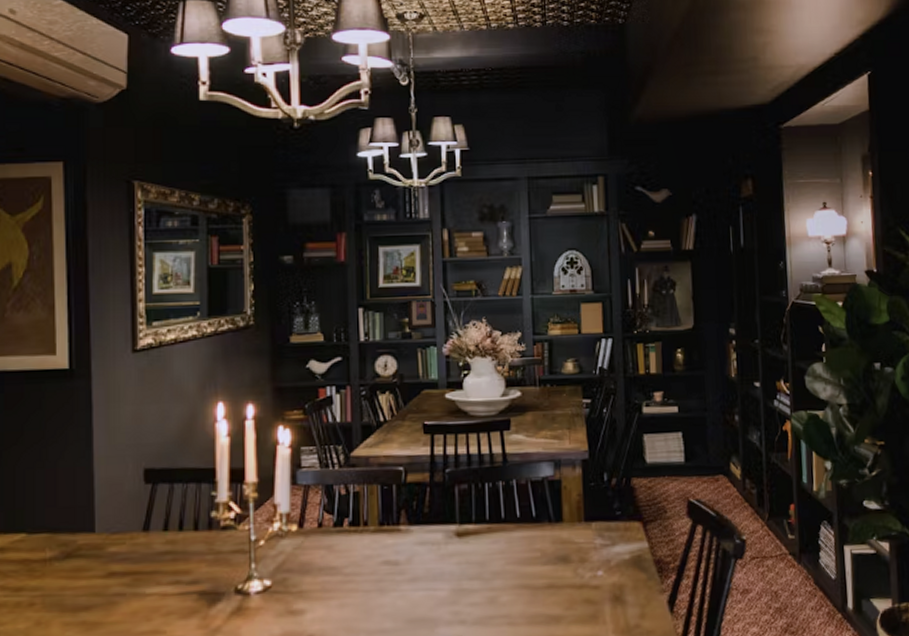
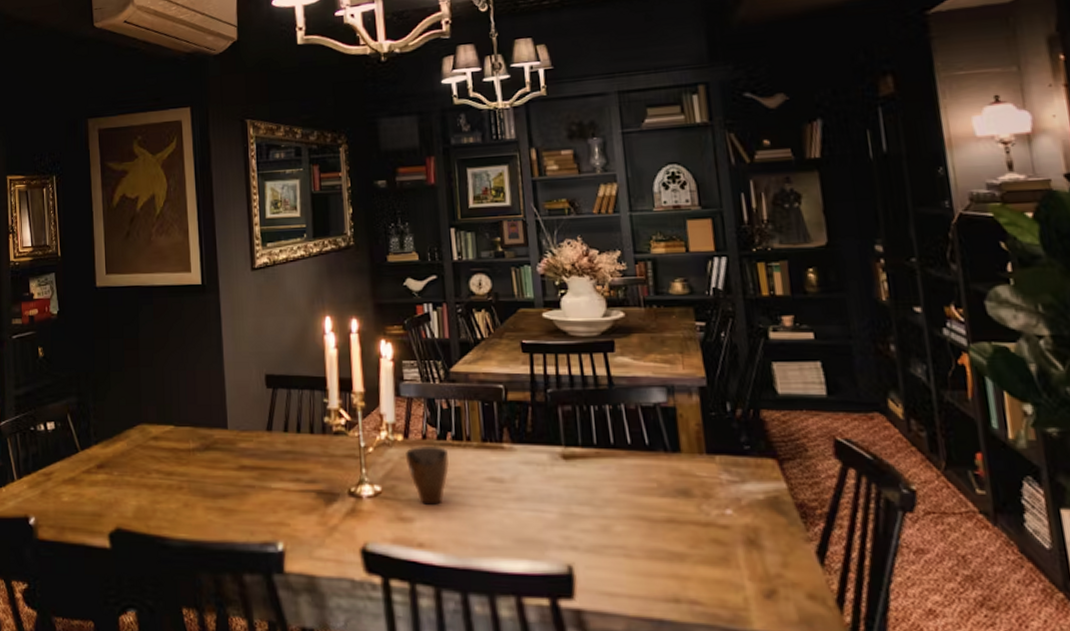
cup: none [300,533,344,595] -> present [406,445,449,505]

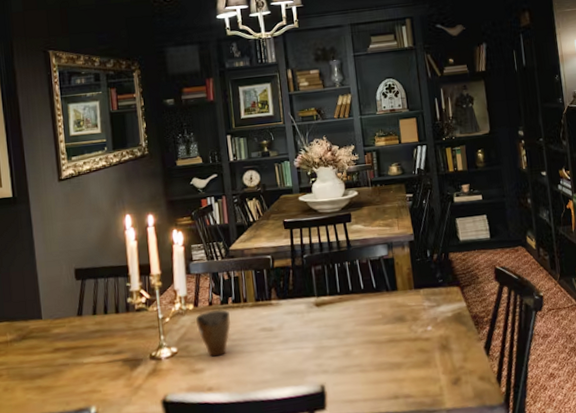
picture frame: present [498,212,529,249] -> none [264,120,288,150]

